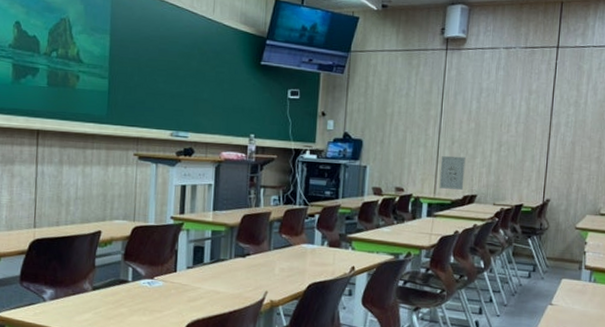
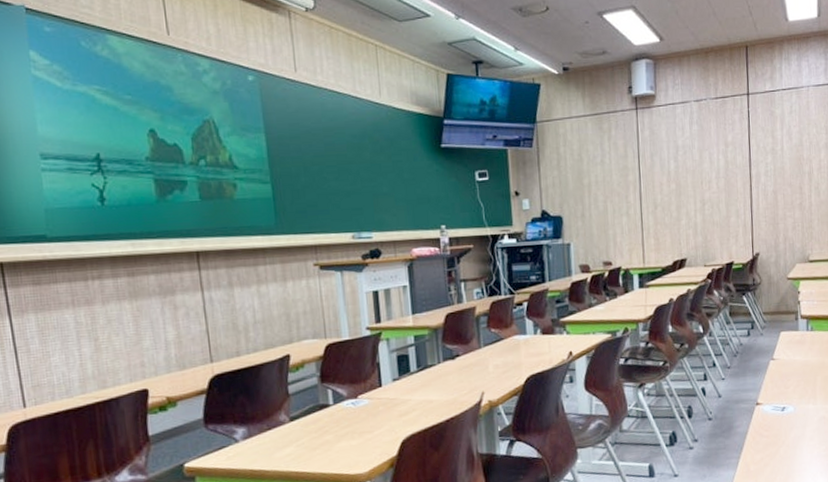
wall art: present [439,155,466,190] -> none [645,220,673,257]

